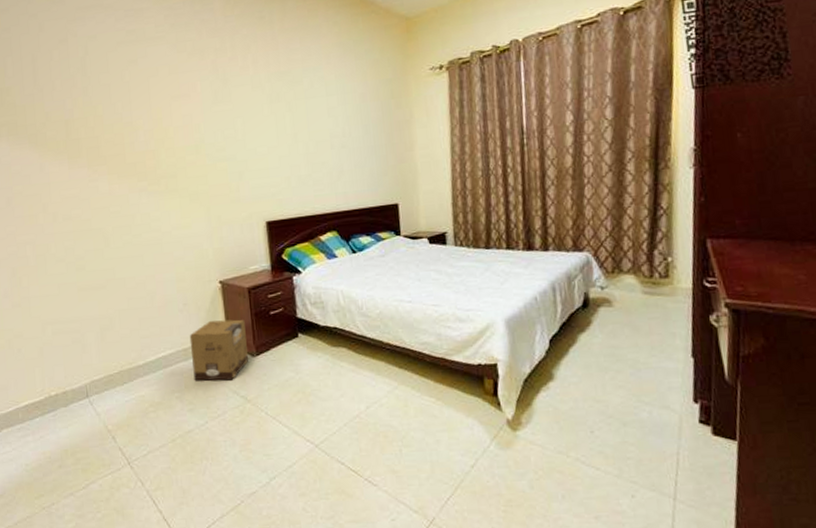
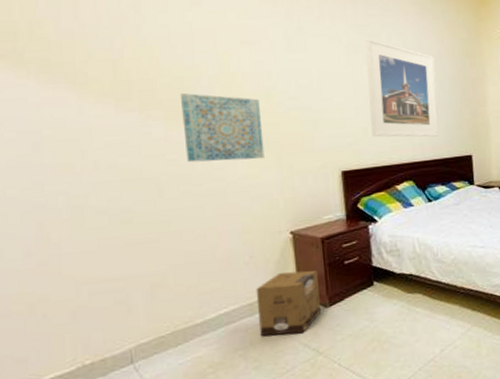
wall art: none [121,148,195,214] -> present [181,92,265,163]
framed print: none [288,84,363,187] -> present [365,37,439,137]

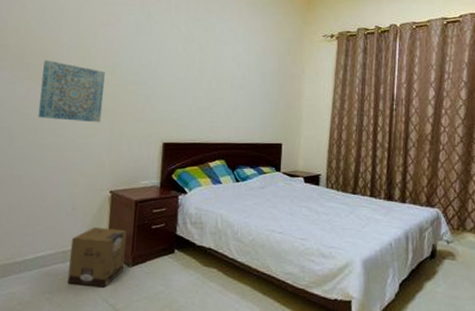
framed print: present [365,37,439,137] -> none [195,29,259,122]

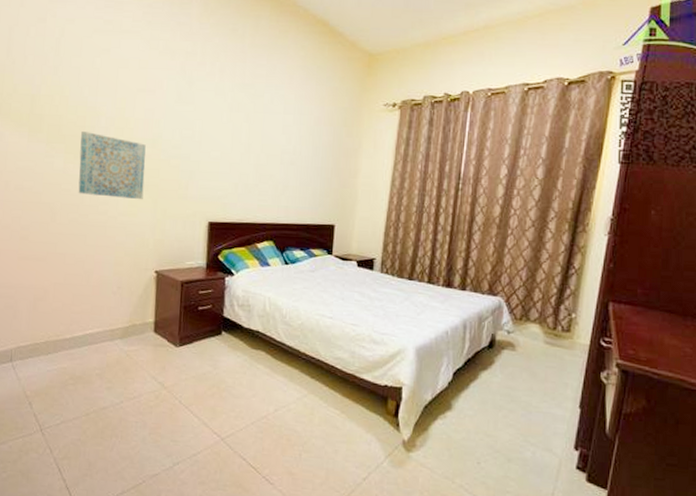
cardboard box: present [67,226,127,287] -> none [116,306,173,366]

